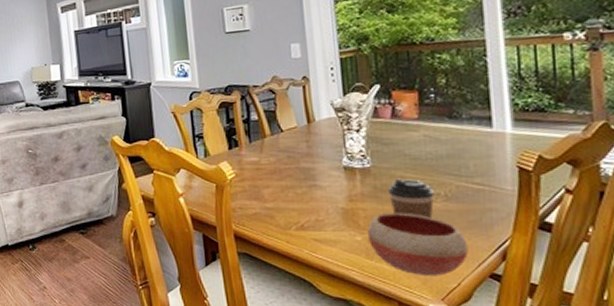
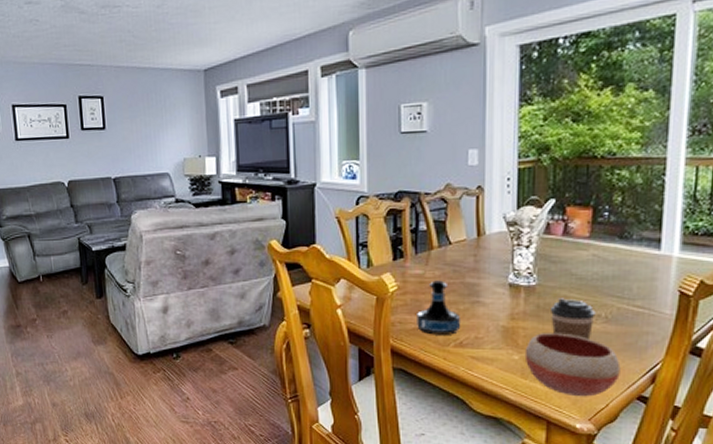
tequila bottle: none [256,166,301,219] -> present [417,280,461,335]

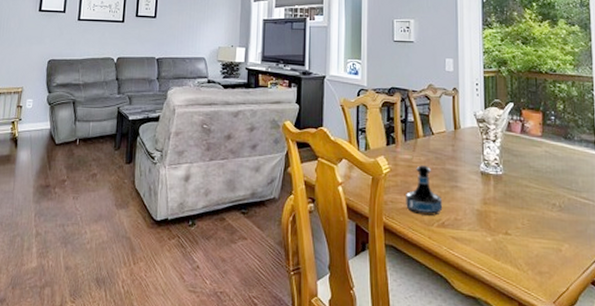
bowl: present [524,333,621,397] -> none [496,218,576,280]
coffee cup: present [551,298,596,340] -> none [516,187,552,227]

